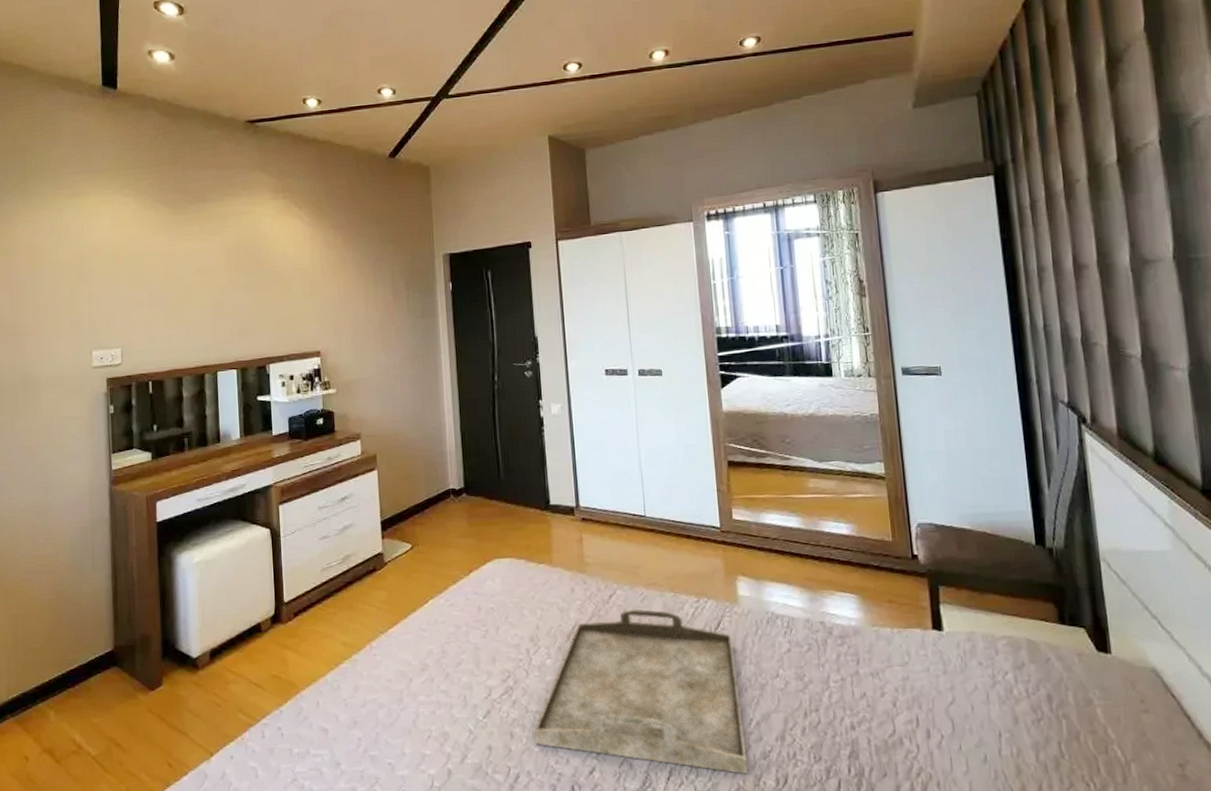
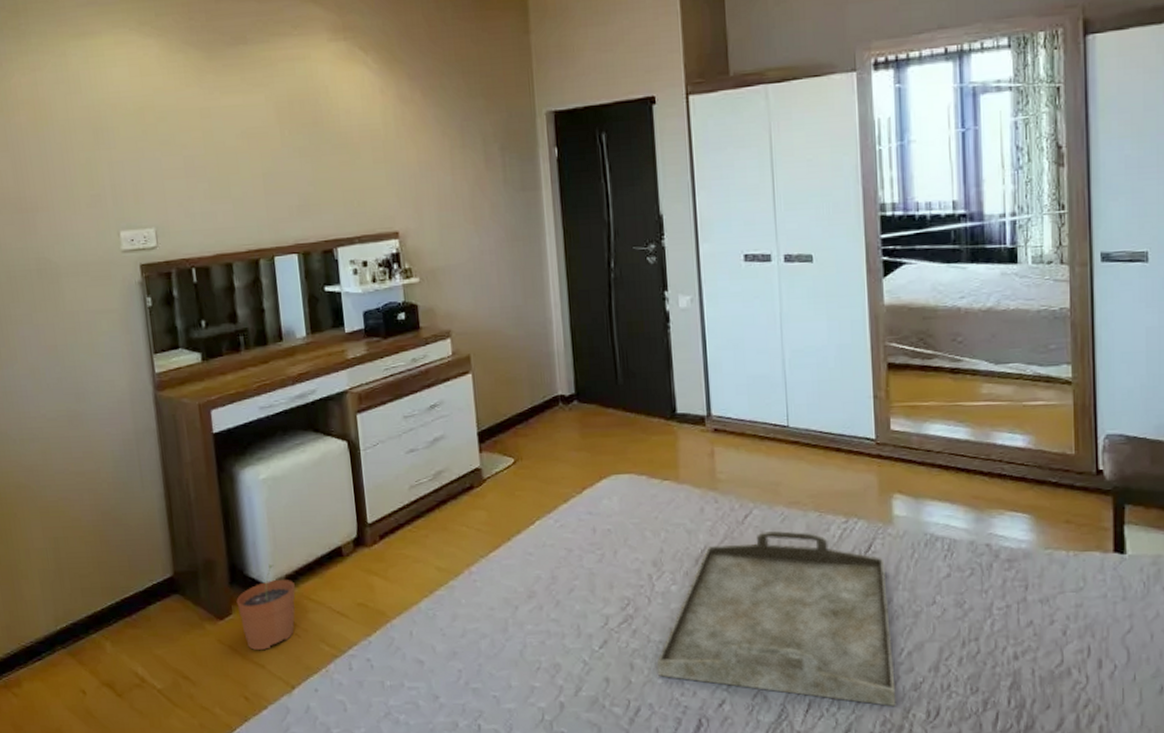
plant pot: none [167,639,219,719] -> present [236,563,296,650]

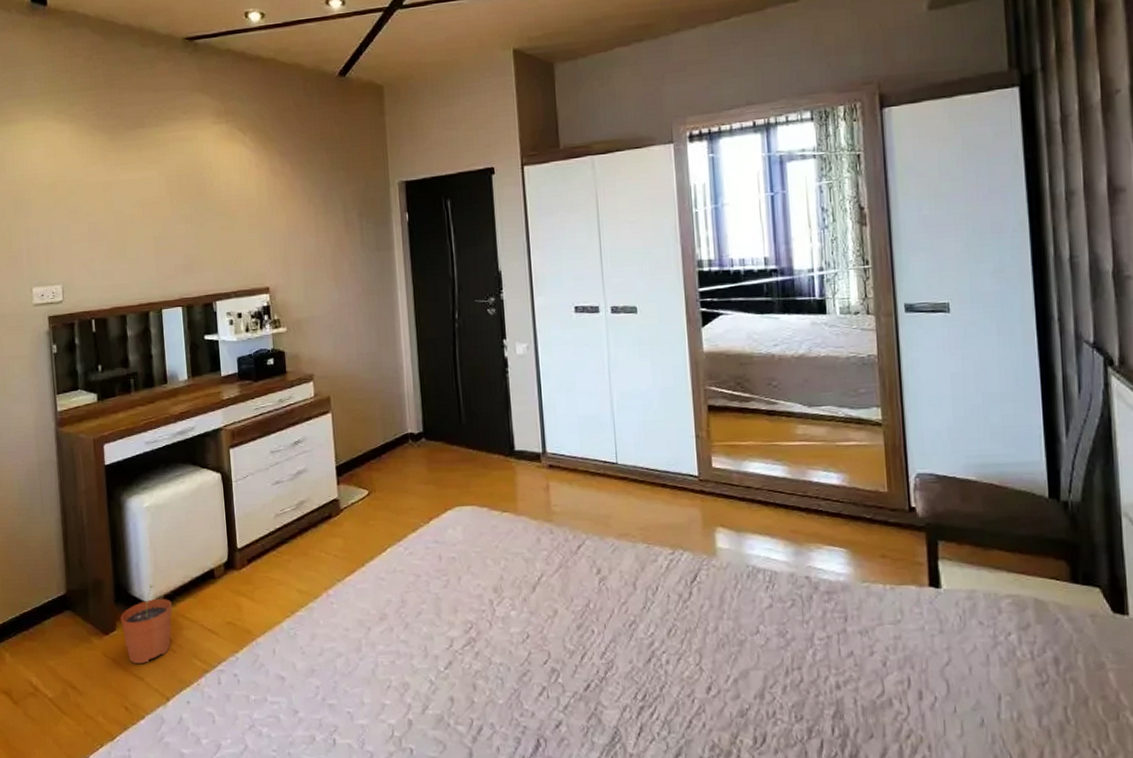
serving tray: present [657,530,896,707] -> none [498,560,724,733]

